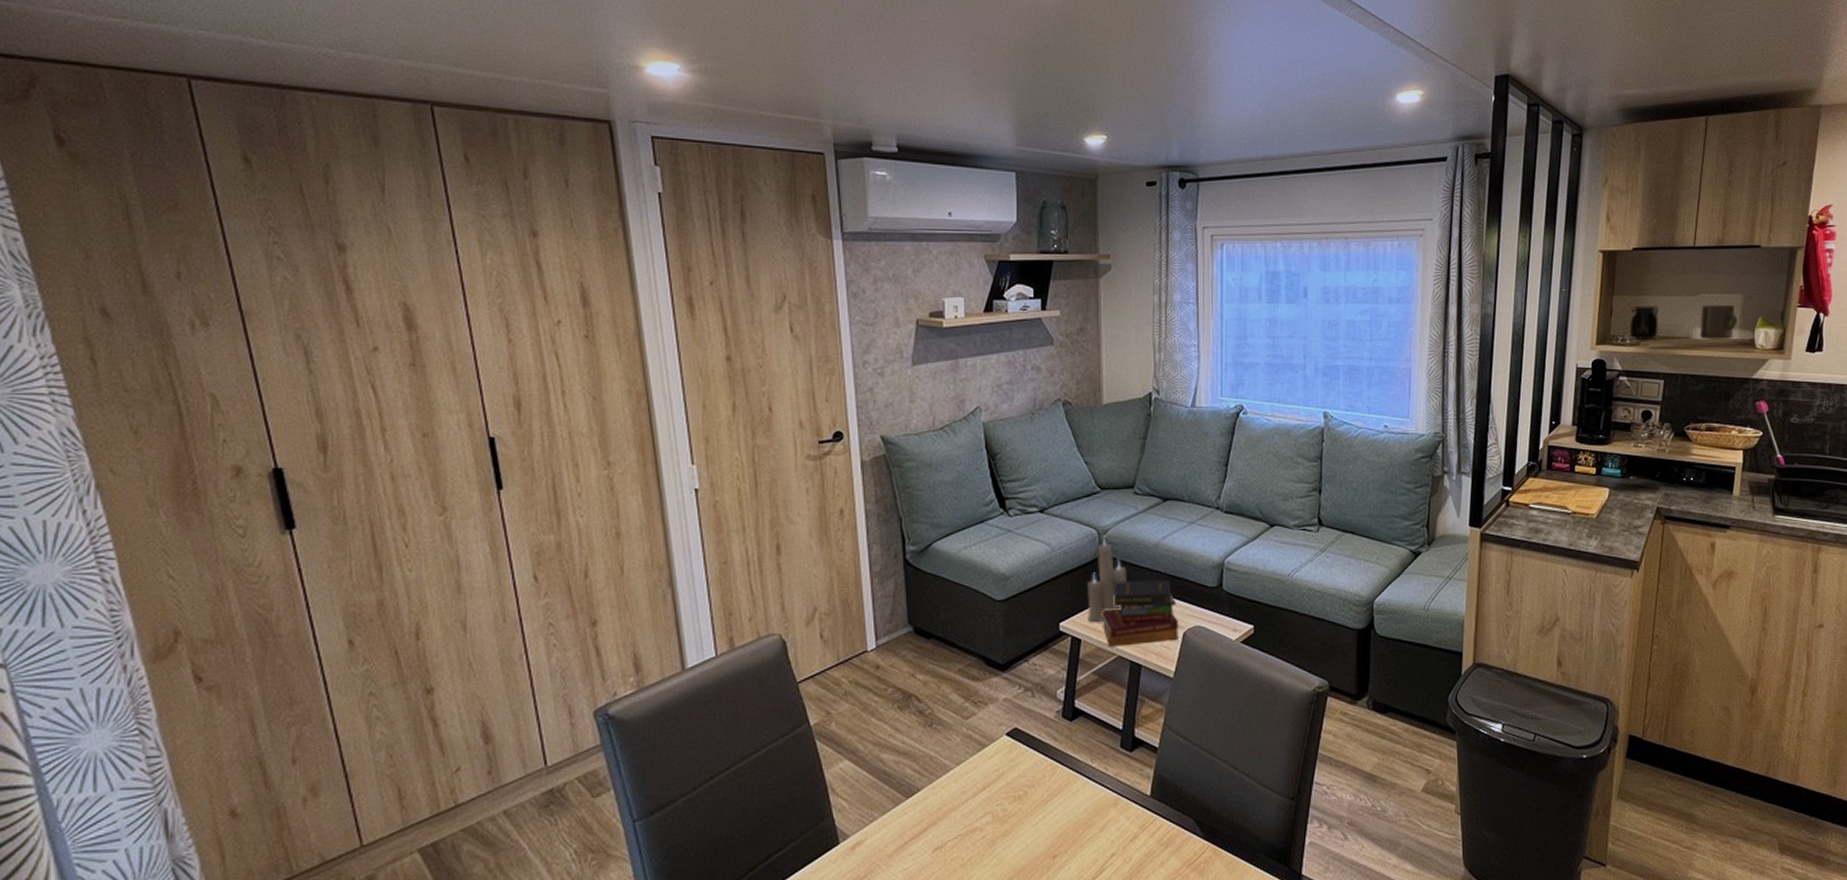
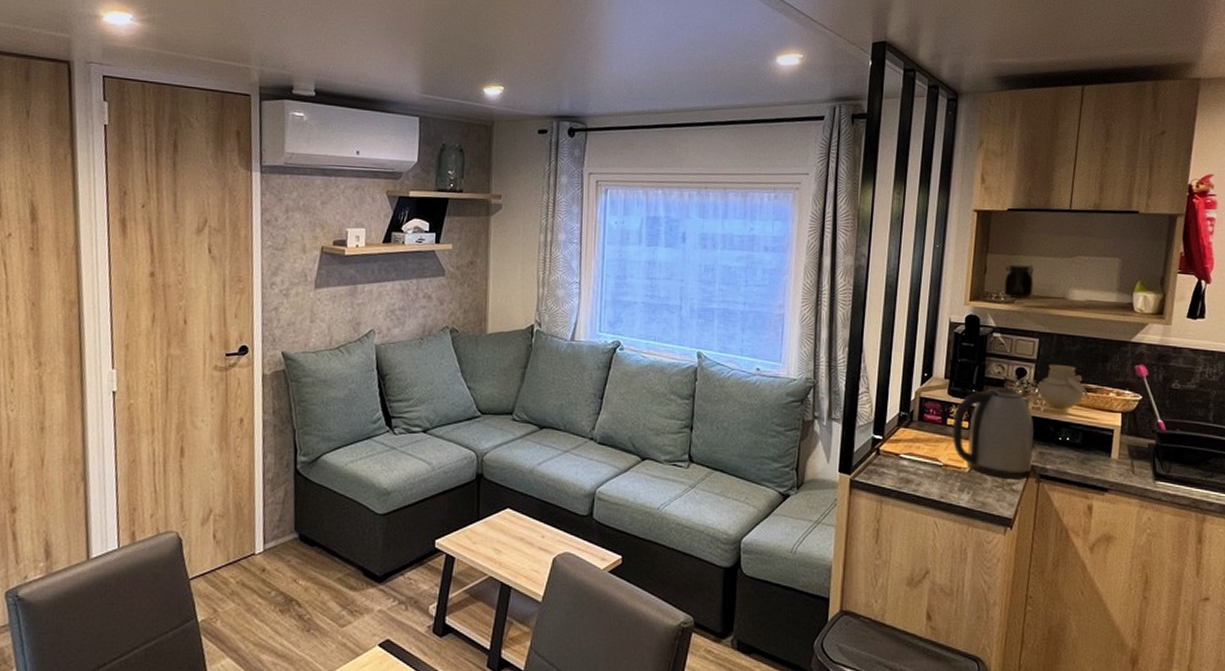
candle: present [1087,535,1127,622] -> none [462,458,502,541]
books: present [1101,579,1178,647] -> none [475,503,549,567]
kettle: none [1580,431,1659,522] -> present [952,387,1034,480]
jar: none [1663,405,1713,450] -> present [1038,364,1090,409]
cup: present [1700,305,1737,340] -> none [1076,267,1115,302]

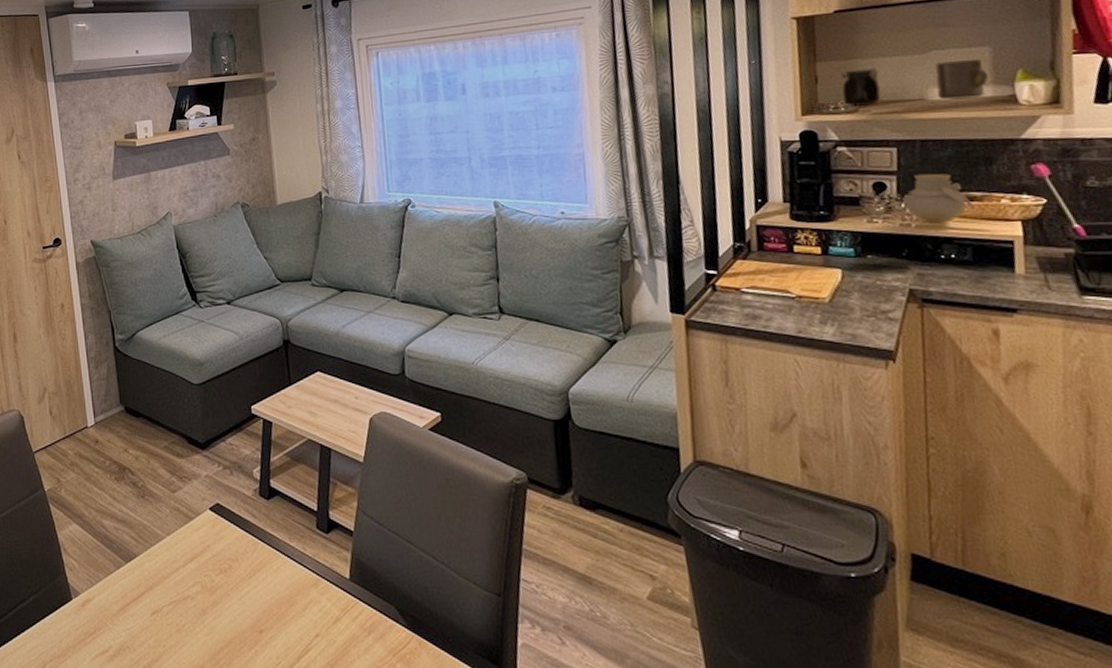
kettle: present [952,387,1034,480] -> none [801,205,911,307]
cup: none [1076,267,1115,302] -> present [935,59,989,100]

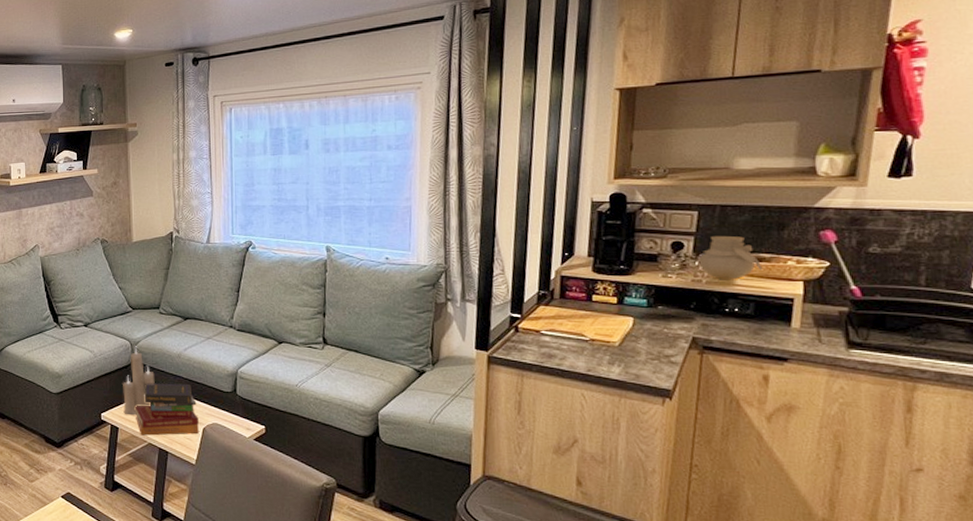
candle: none [274,325,311,406] -> present [123,346,155,414]
books: none [289,366,365,430] -> present [134,383,199,436]
jar: present [841,68,881,106] -> none [654,138,690,172]
cup: present [935,59,989,100] -> none [742,133,792,170]

